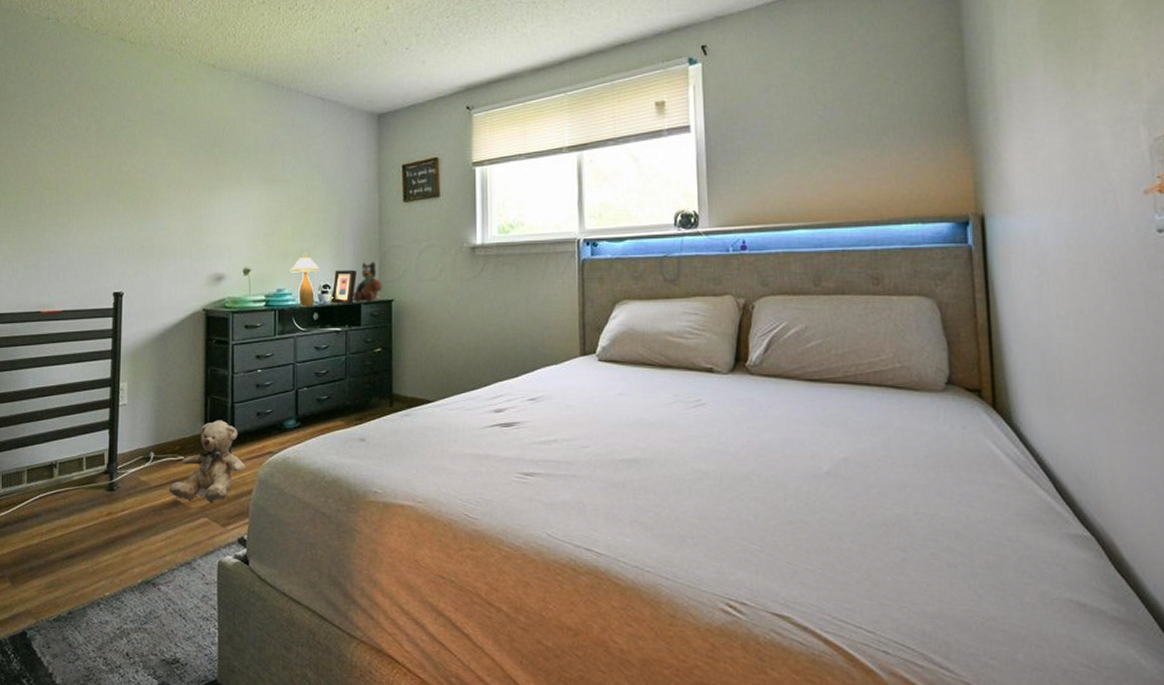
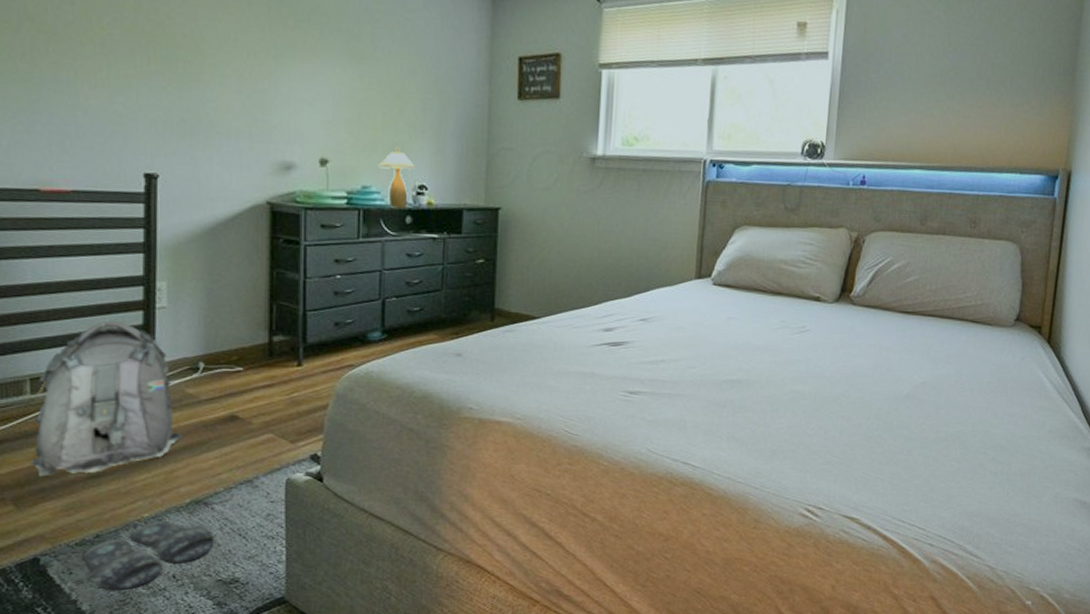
backpack: none [24,417,136,557] -> present [30,320,182,477]
slippers: none [59,600,160,666] -> present [84,521,214,590]
teddy bear: present [168,420,245,503] -> none [223,329,320,418]
picture frame: present [331,270,356,305] -> none [428,169,459,210]
stuffed animal: present [353,261,383,302] -> none [453,164,490,209]

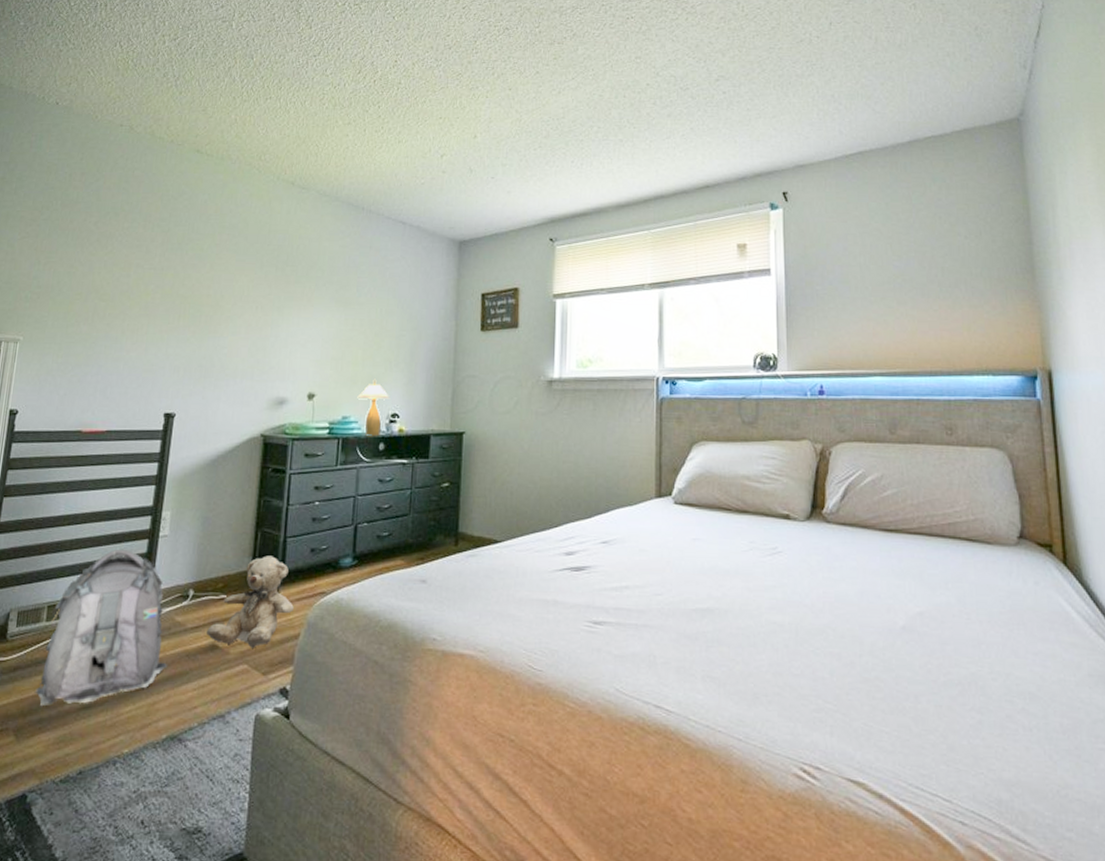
slippers: present [84,521,214,590] -> none [64,758,184,836]
teddy bear: none [223,329,320,418] -> present [205,555,294,648]

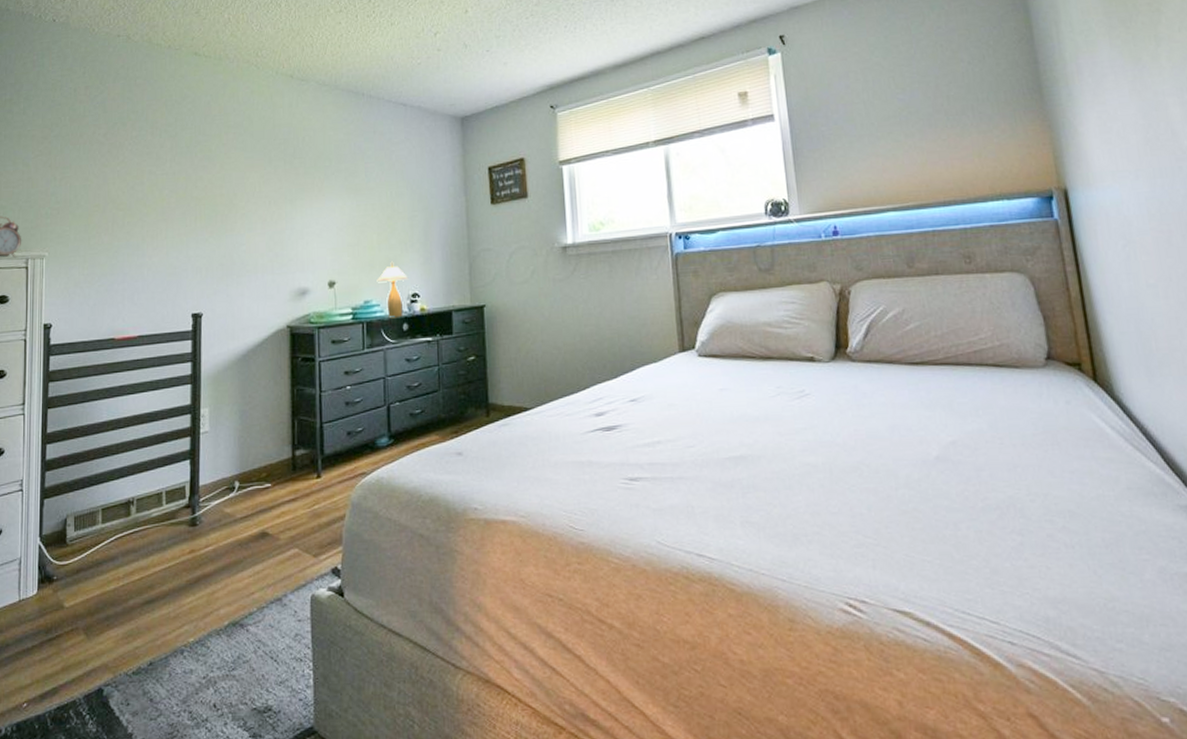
backpack: present [35,548,167,707] -> none [99,448,221,605]
teddy bear: present [205,555,294,648] -> none [255,442,337,532]

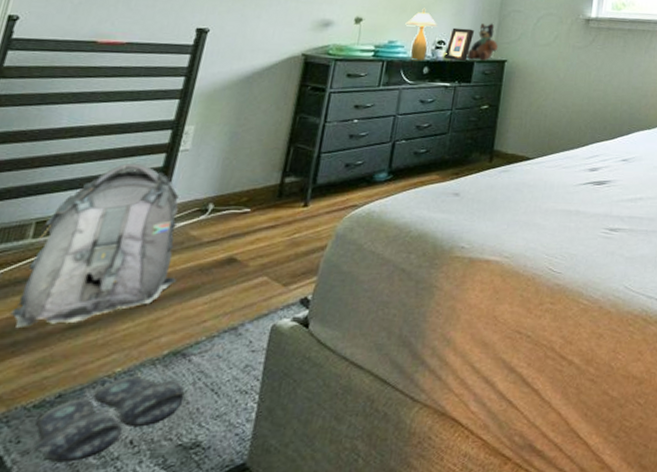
backpack: none [99,448,221,605] -> present [10,162,181,329]
slippers: none [139,646,249,722] -> present [34,377,185,461]
picture frame: none [421,276,446,313] -> present [444,27,474,62]
stuffed animal: none [443,267,474,310] -> present [467,23,499,61]

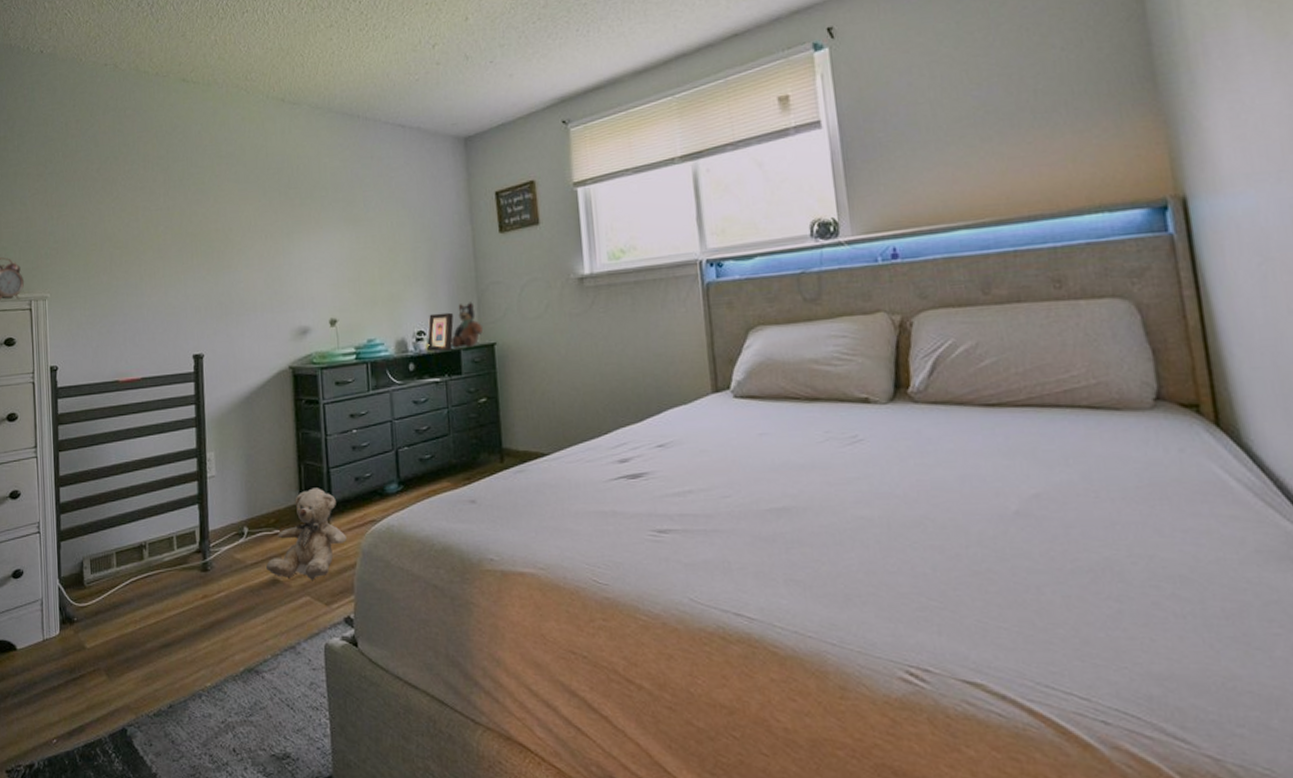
backpack: present [10,162,181,329] -> none [118,492,234,647]
slippers: present [34,377,185,461] -> none [160,691,266,764]
teddy bear: none [223,170,323,260] -> present [265,488,347,580]
table lamp: present [406,9,437,61] -> none [381,298,412,358]

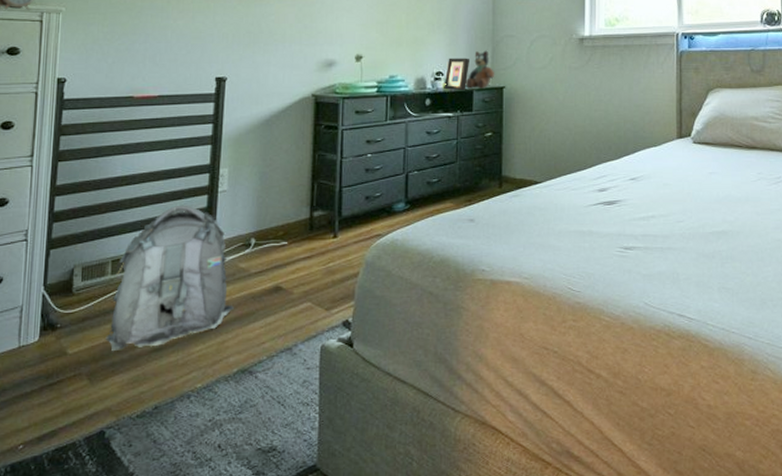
backpack: none [118,492,234,647] -> present [105,204,234,352]
teddy bear: present [265,488,347,580] -> none [269,204,352,287]

